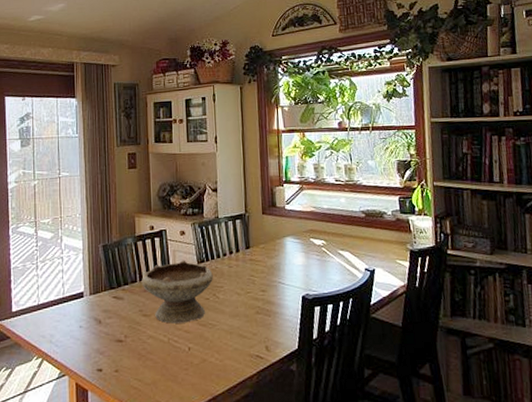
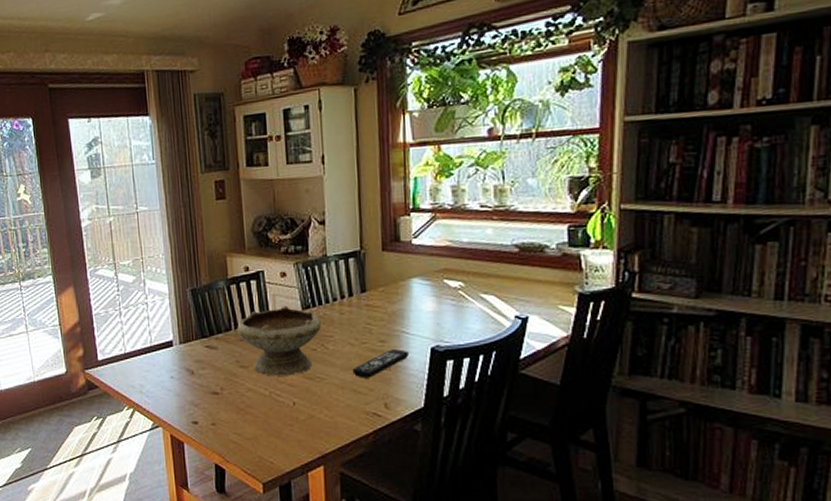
remote control: none [239,298,285,324] -> present [352,349,409,378]

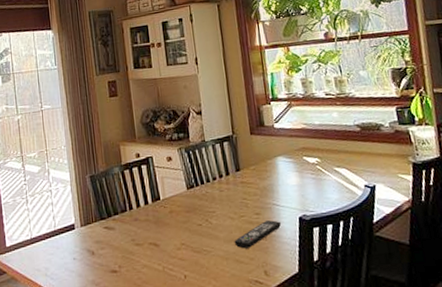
bowl: present [237,305,321,376] -> none [131,186,205,252]

